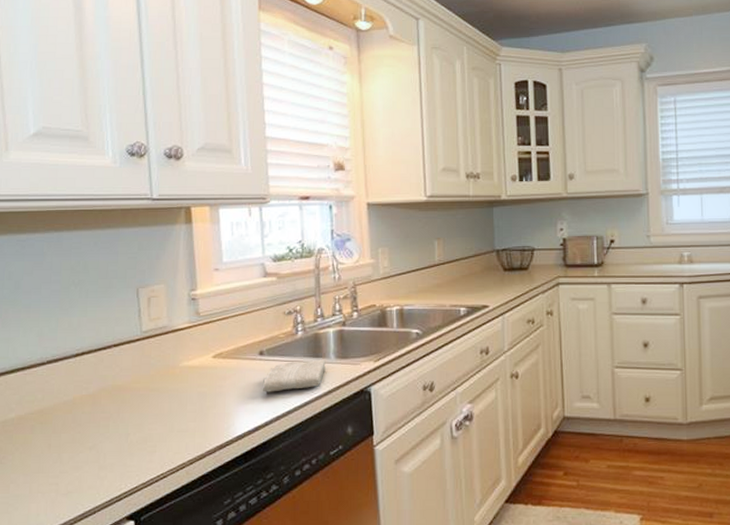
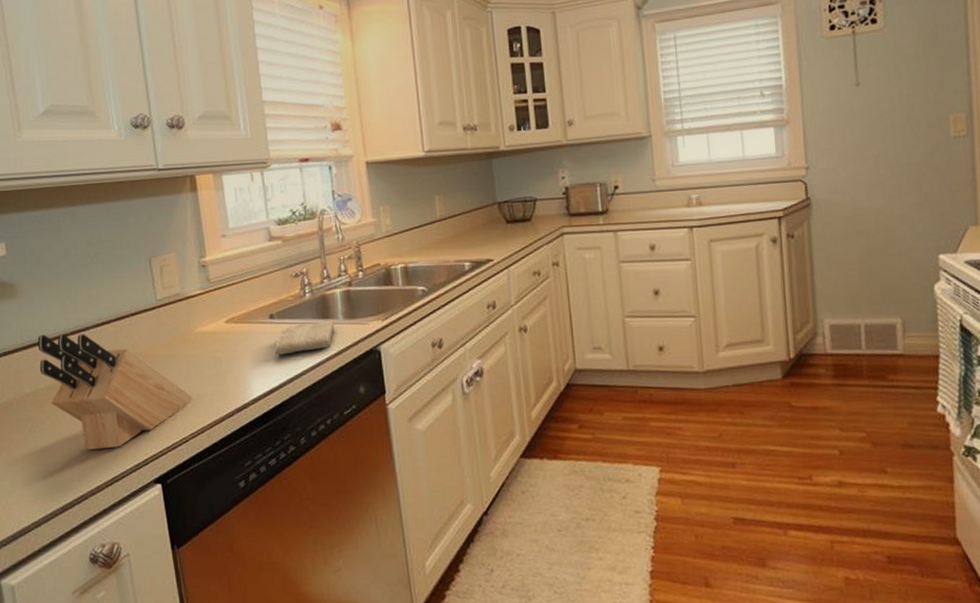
knife block: none [10,363,173,483] -> present [37,334,192,450]

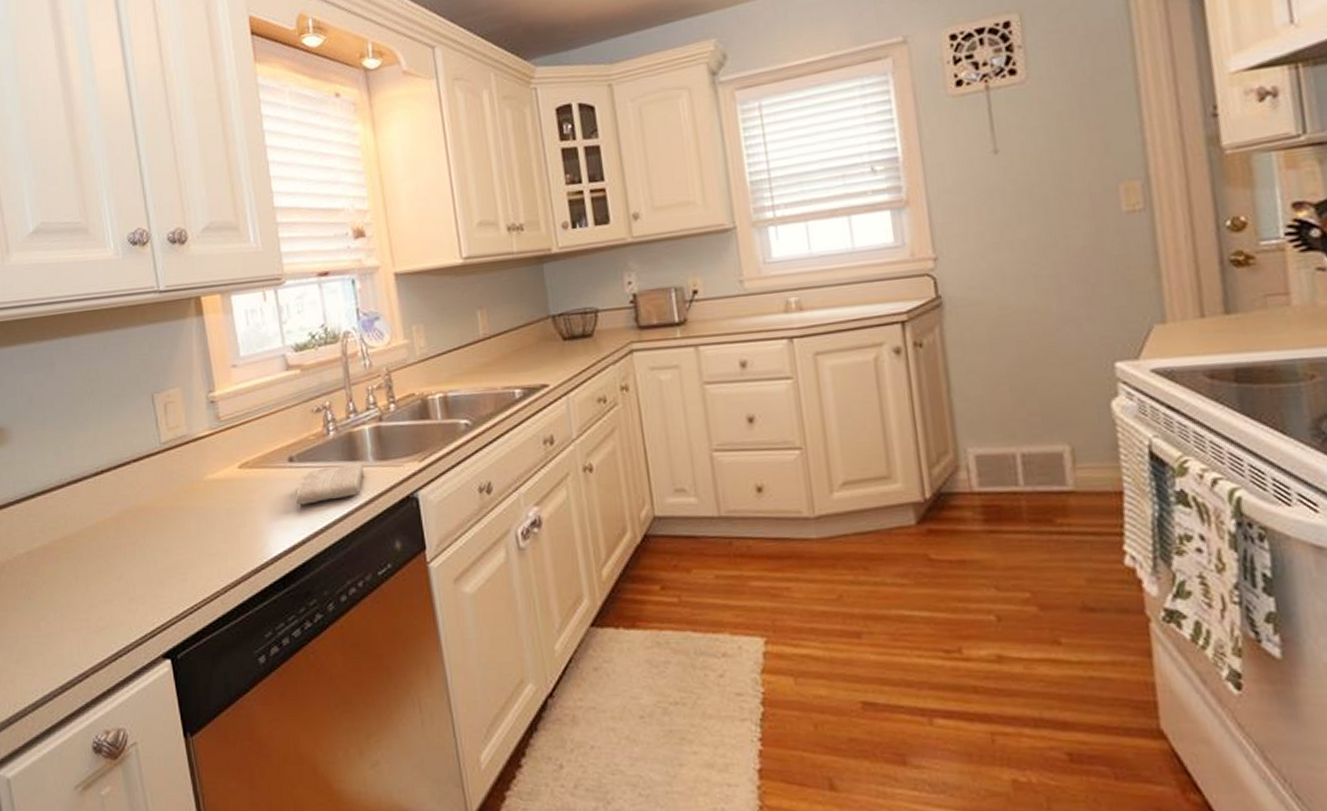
knife block: present [37,334,192,450] -> none [31,484,203,619]

